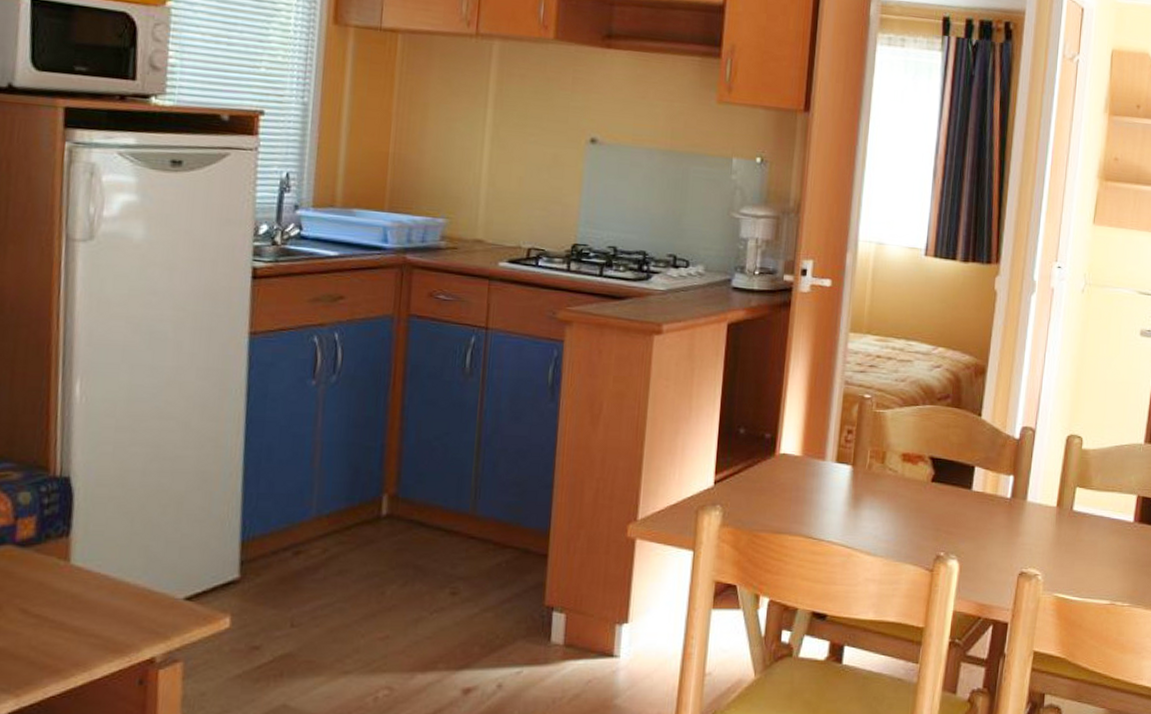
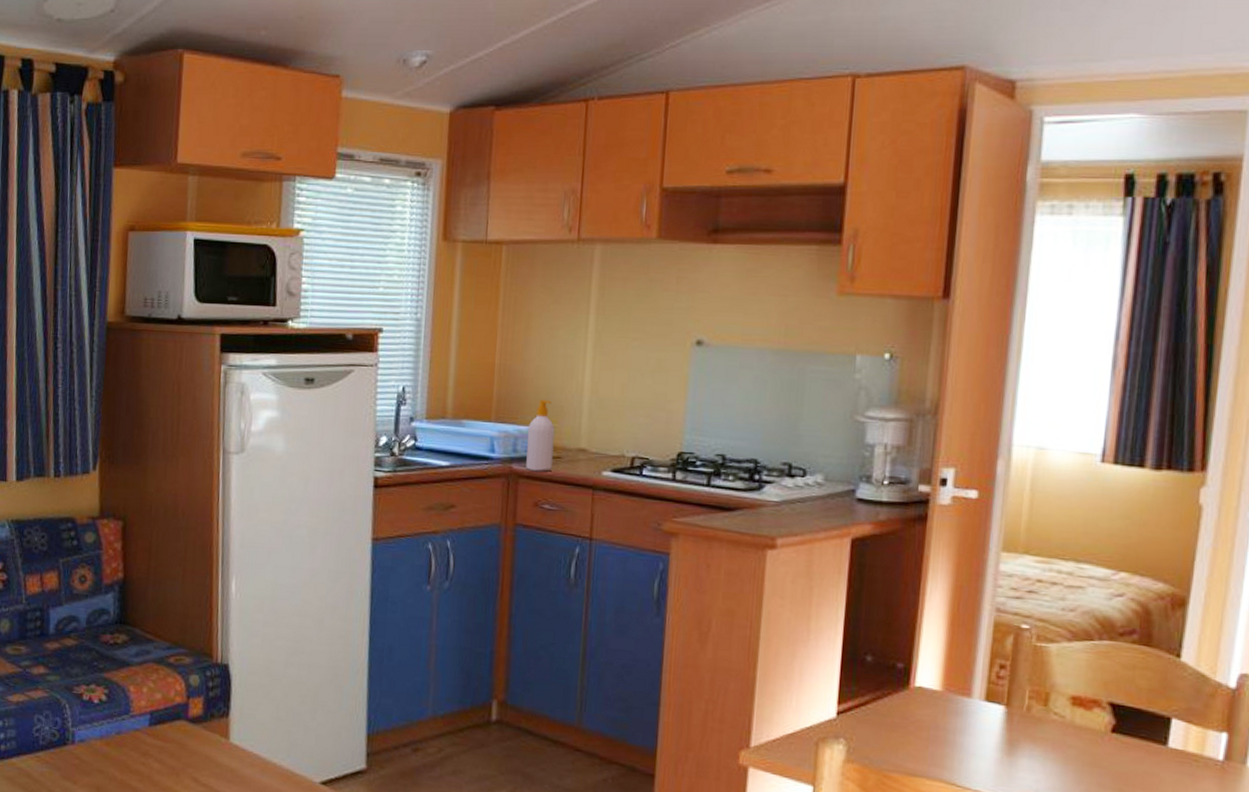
soap bottle: none [421,191,451,262] -> present [526,400,555,472]

